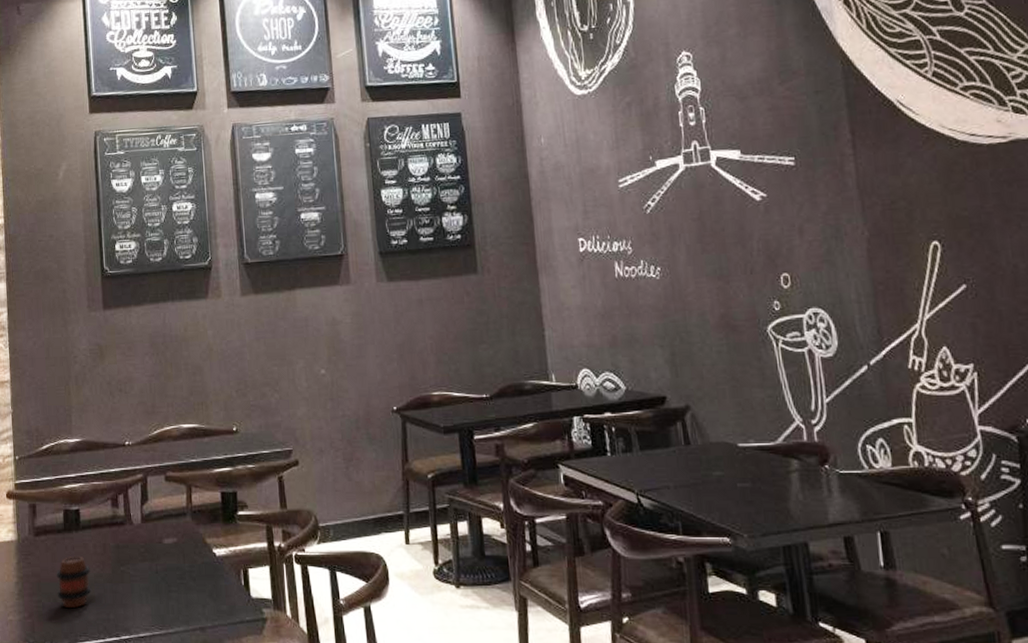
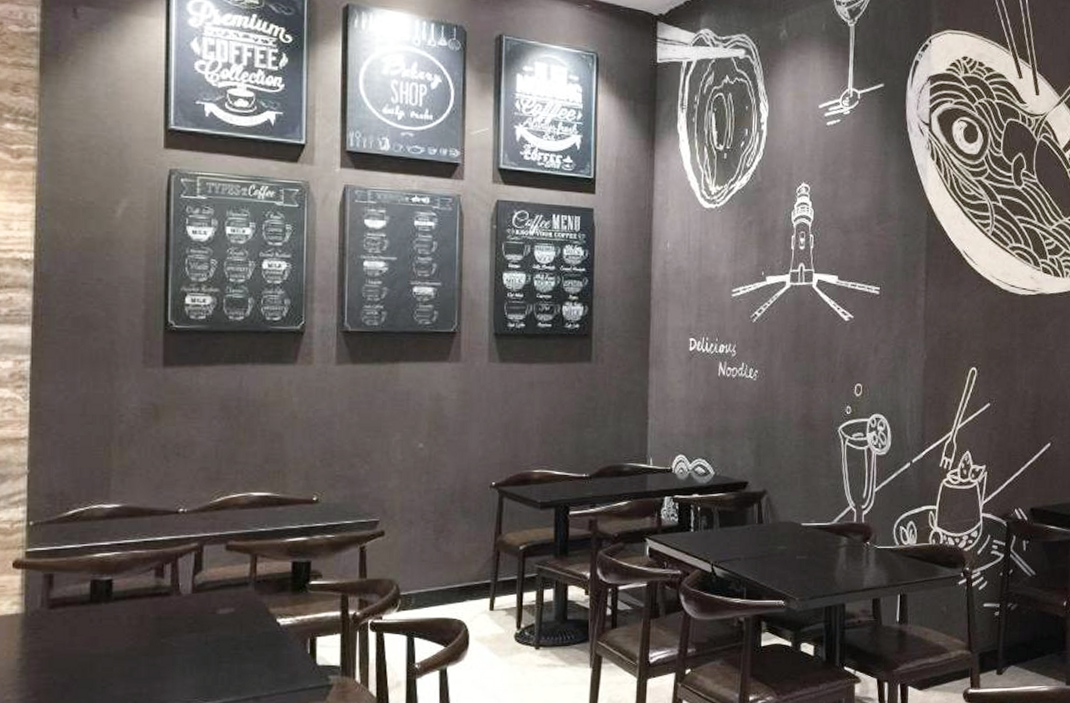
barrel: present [56,557,91,609] -> none [74,629,121,685]

